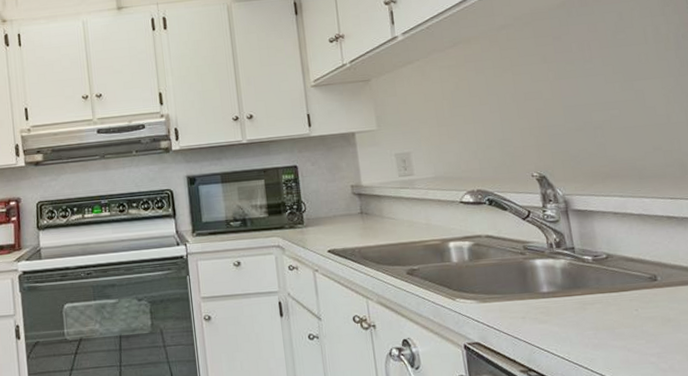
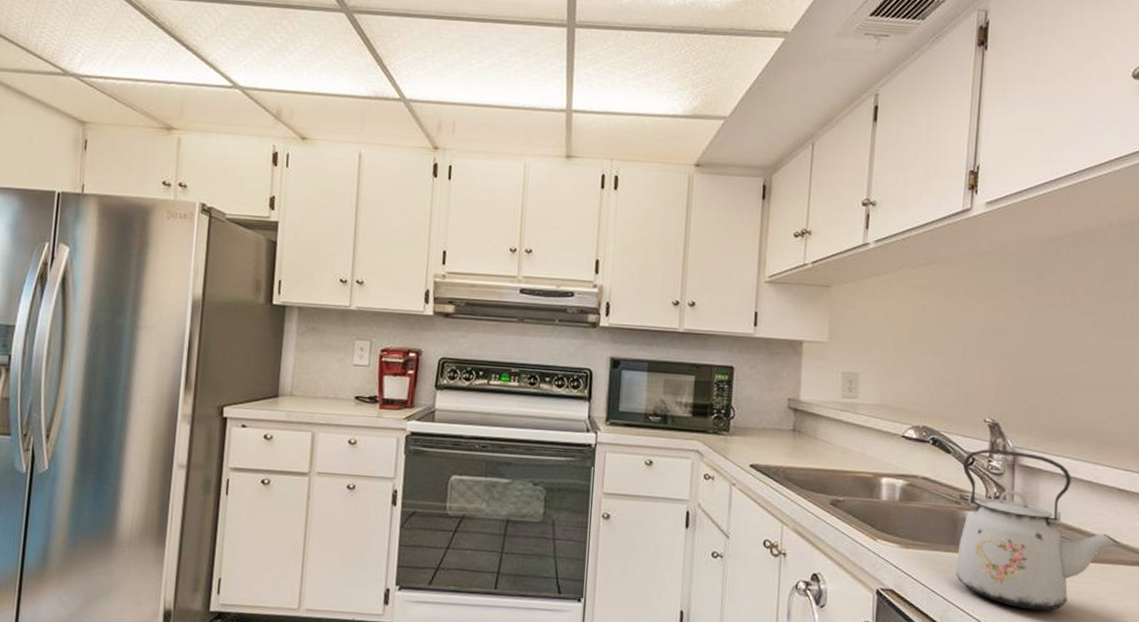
kettle: none [520,198,680,341] -> present [955,449,1120,611]

